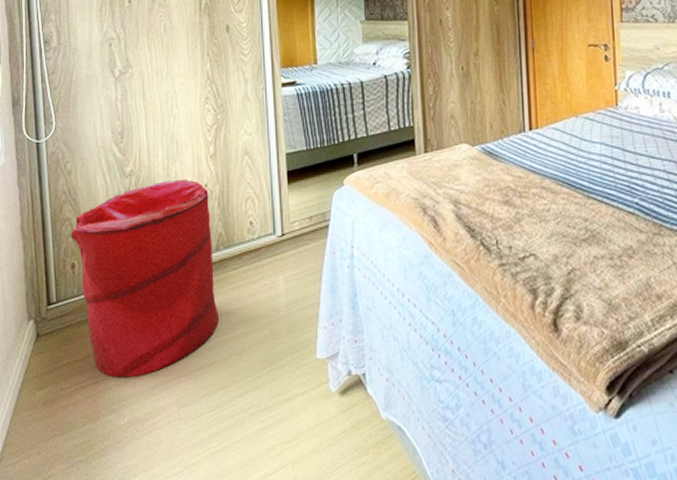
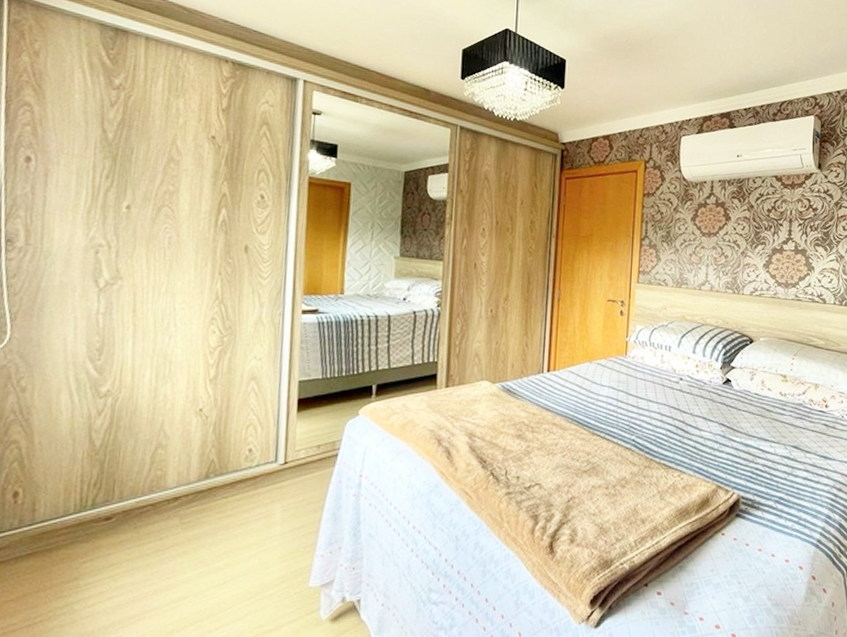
laundry hamper: present [70,179,219,378] -> none [15,402,203,618]

